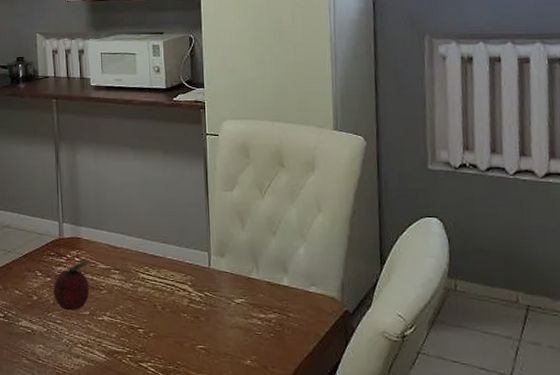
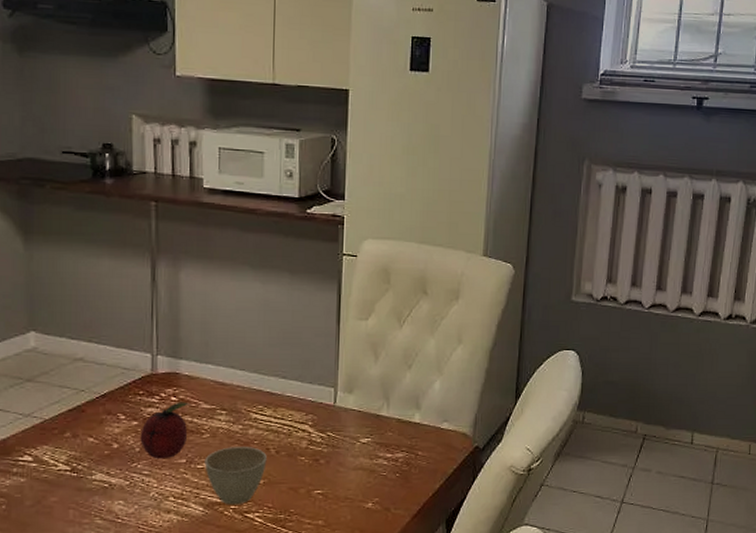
cup: none [104,302,155,355] -> present [204,447,267,505]

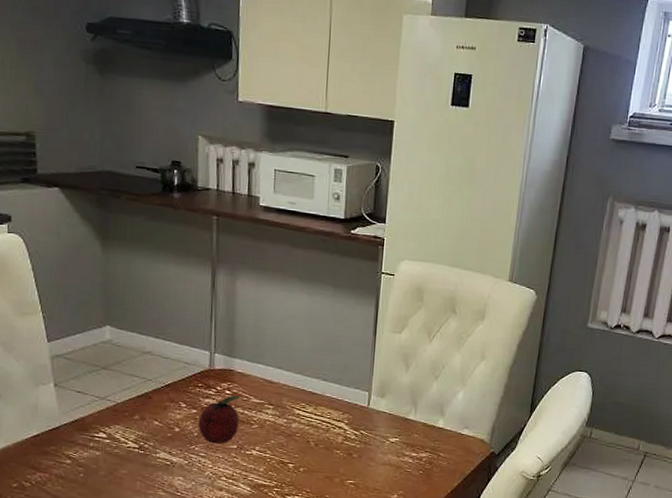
cup: present [204,447,267,505] -> none [253,437,307,488]

